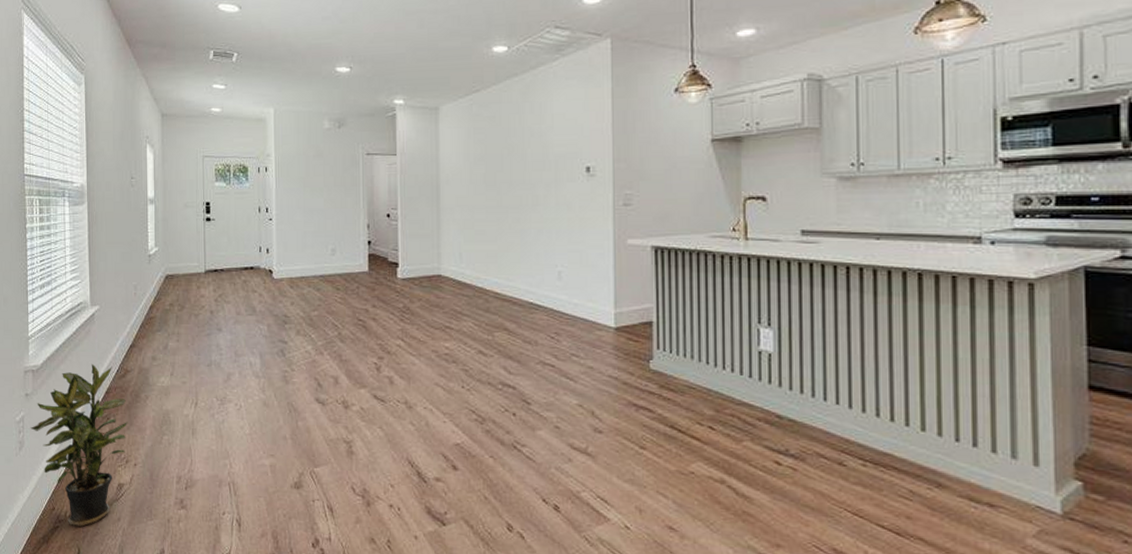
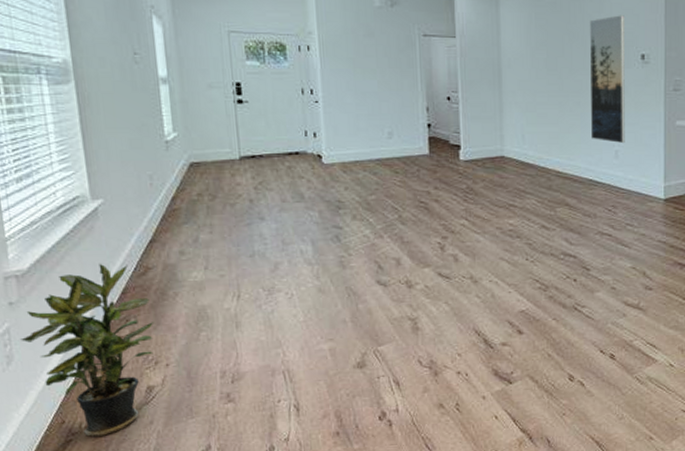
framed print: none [530,126,569,264] -> present [590,15,625,144]

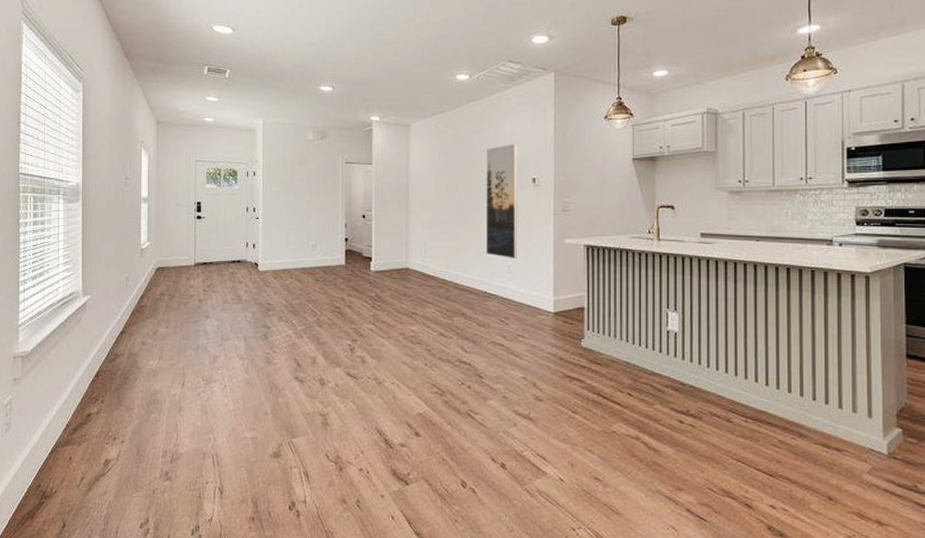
potted plant: present [21,263,155,437] -> none [18,349,117,502]

